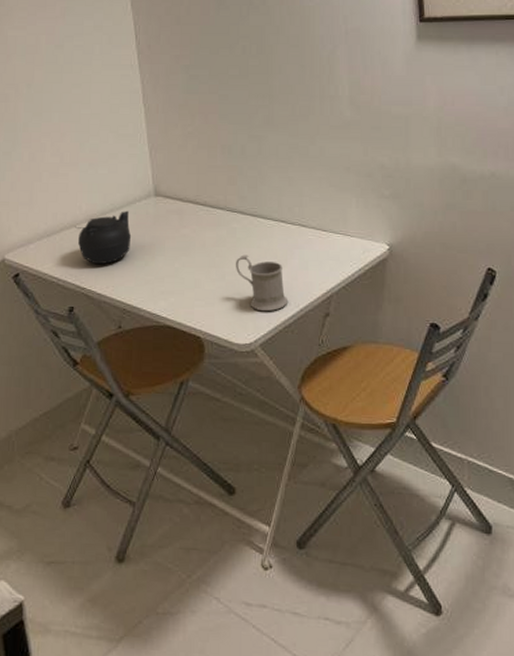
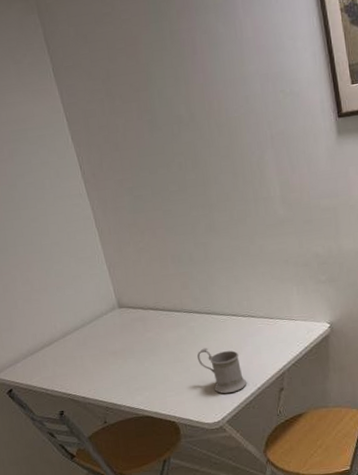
teapot: present [74,210,132,265] -> none [52,323,104,373]

